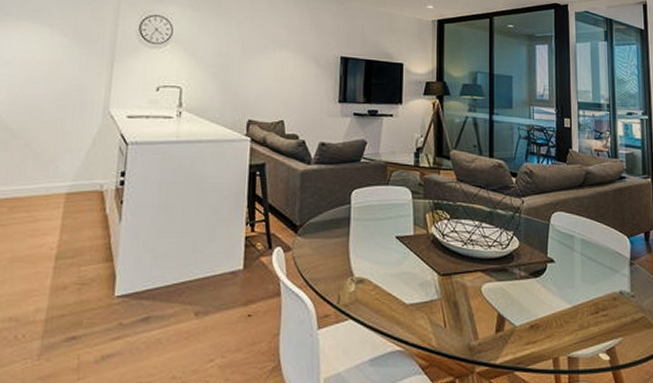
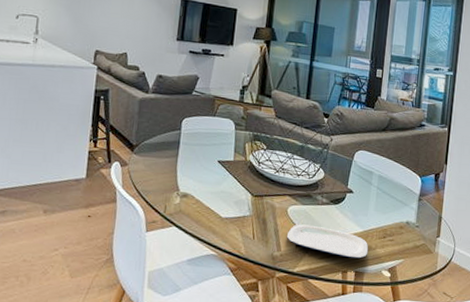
plate: none [484,305,581,341] -> present [287,224,369,259]

